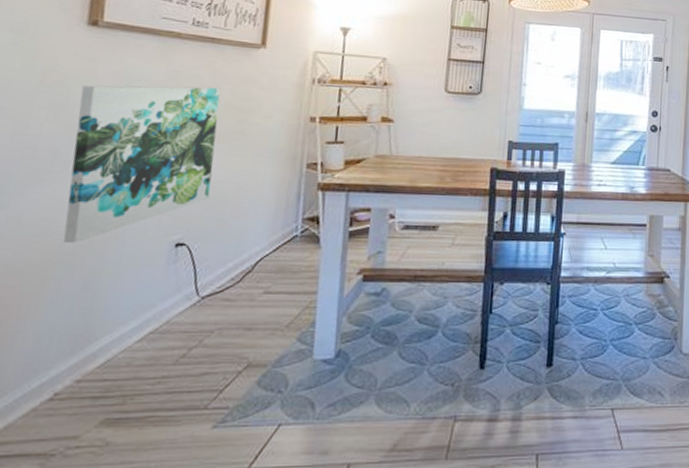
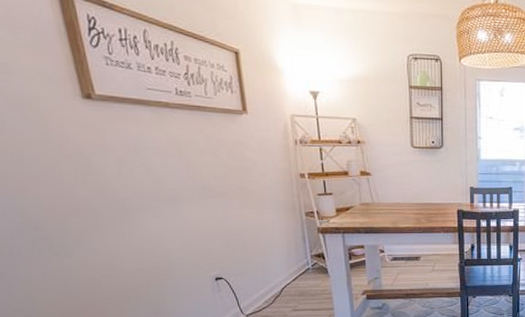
wall art: present [63,85,221,244] -> none [97,151,232,281]

